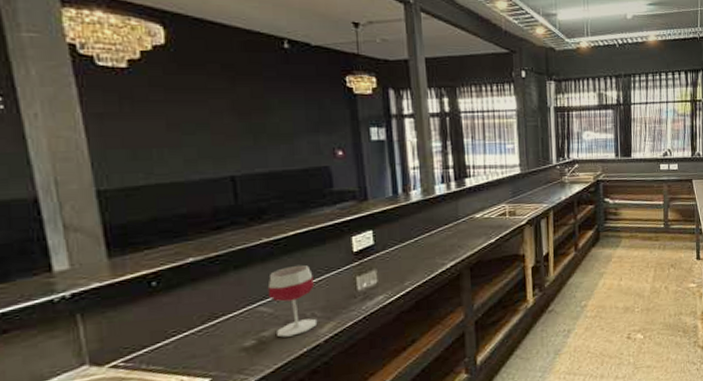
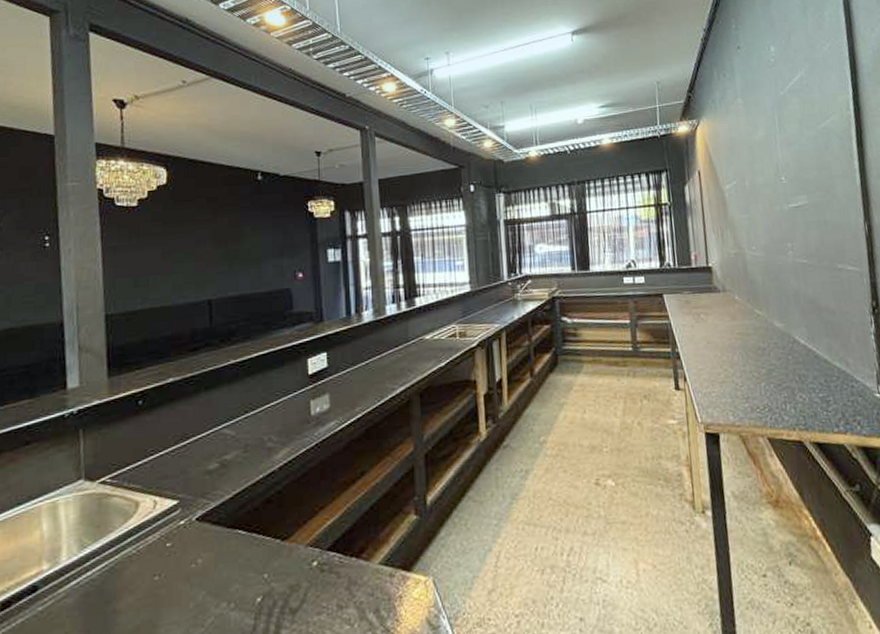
wineglass: present [267,265,318,338] -> none [232,387,274,462]

